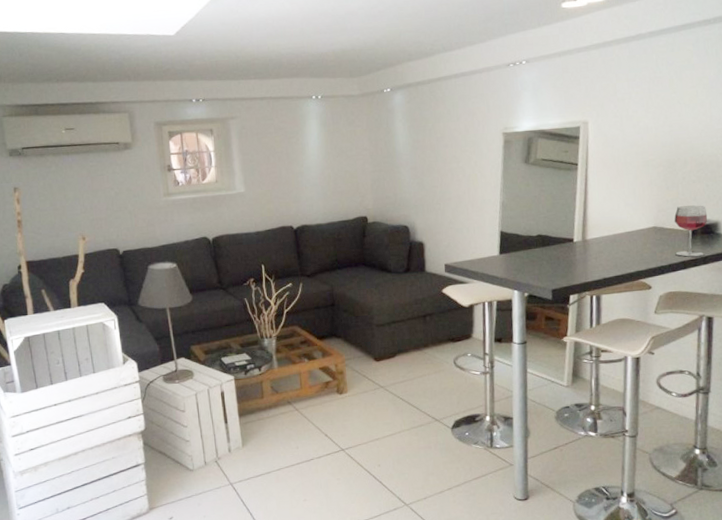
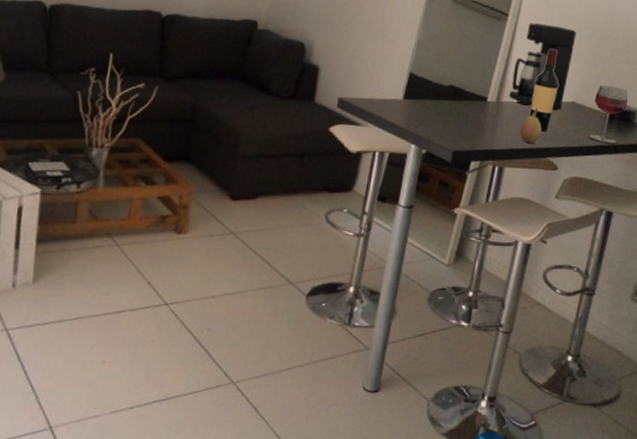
coffee maker: none [592,163,645,239] -> present [509,23,577,110]
fruit: none [609,239,630,271] -> present [520,108,542,144]
wine bottle: none [614,185,637,258] -> present [529,49,559,132]

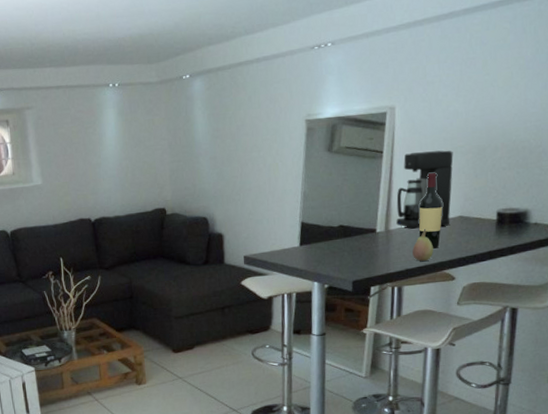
wineglass: present [589,84,628,145] -> none [481,193,517,248]

